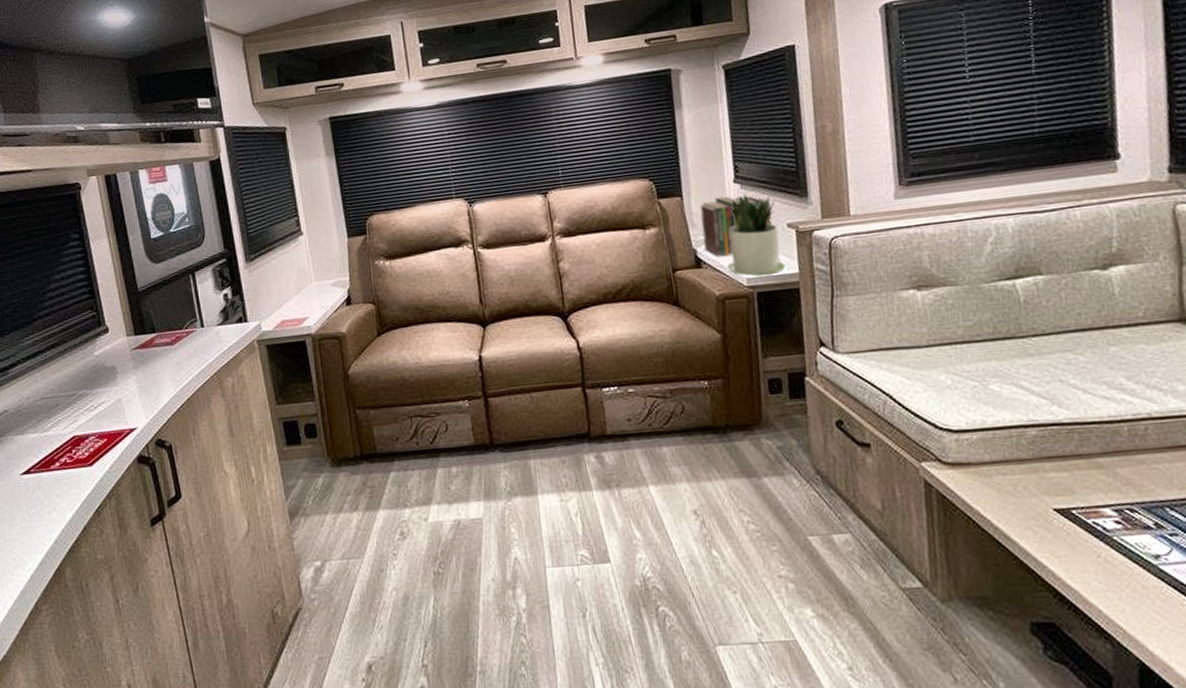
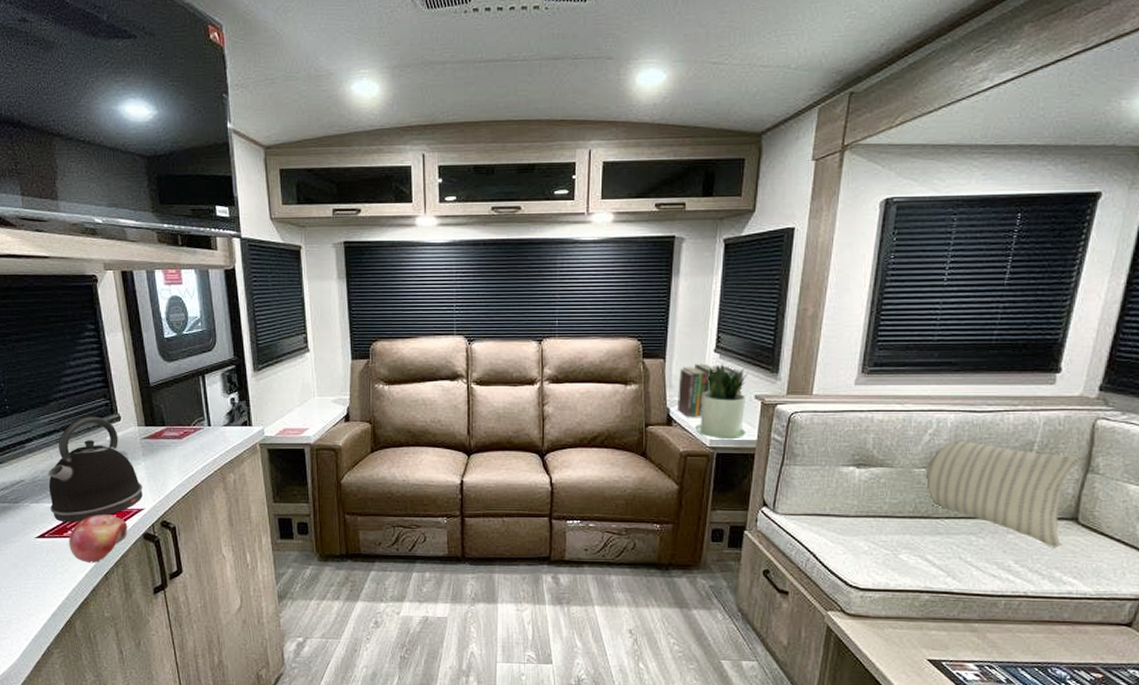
kettle: none [33,331,135,453] -> present [48,416,143,523]
fruit: none [56,438,120,497] -> present [68,515,128,563]
pillow: none [995,245,1176,356] -> present [925,439,1080,547]

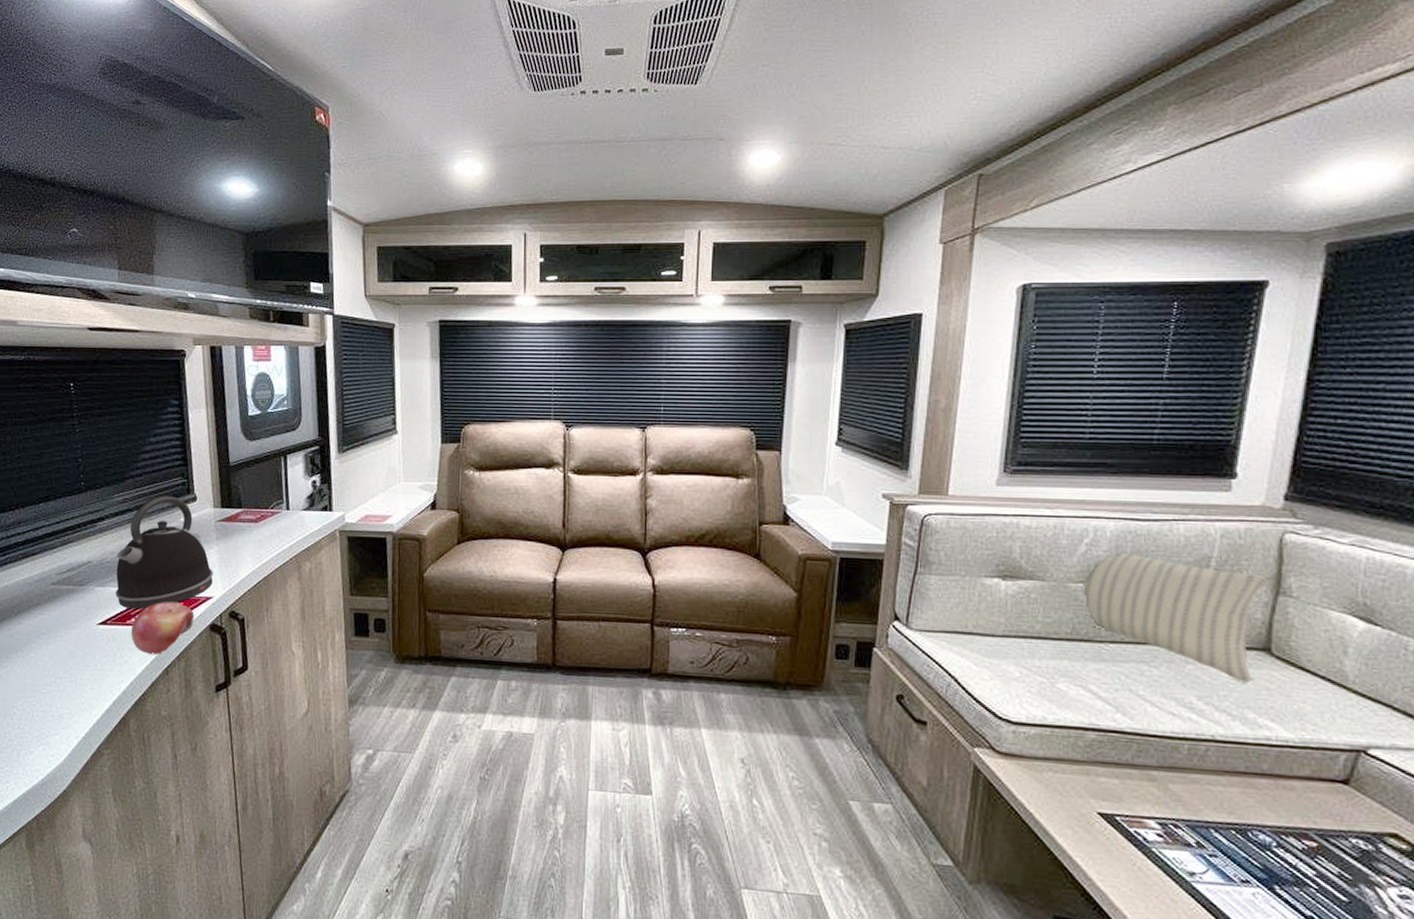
books: present [678,363,743,418] -> none [795,457,868,518]
planter: present [695,364,749,440] -> none [815,459,875,543]

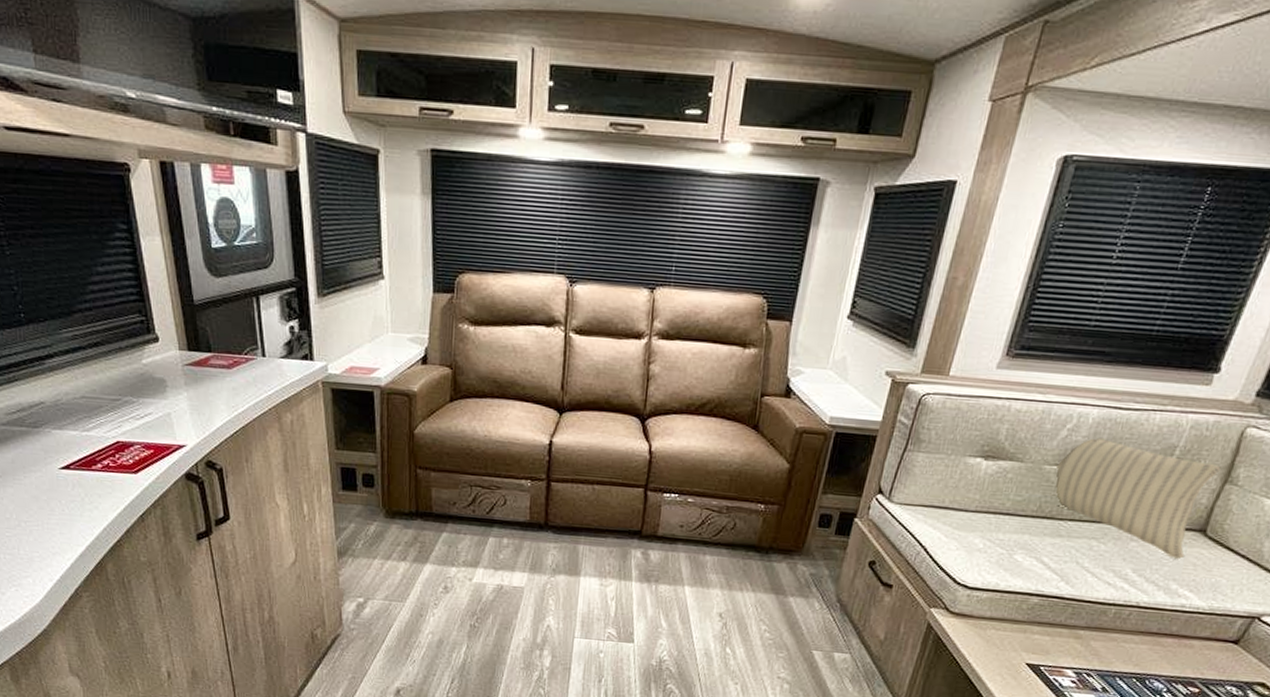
kettle: present [115,496,213,609] -> none [73,334,185,455]
fruit: present [130,601,194,654] -> none [97,448,167,501]

